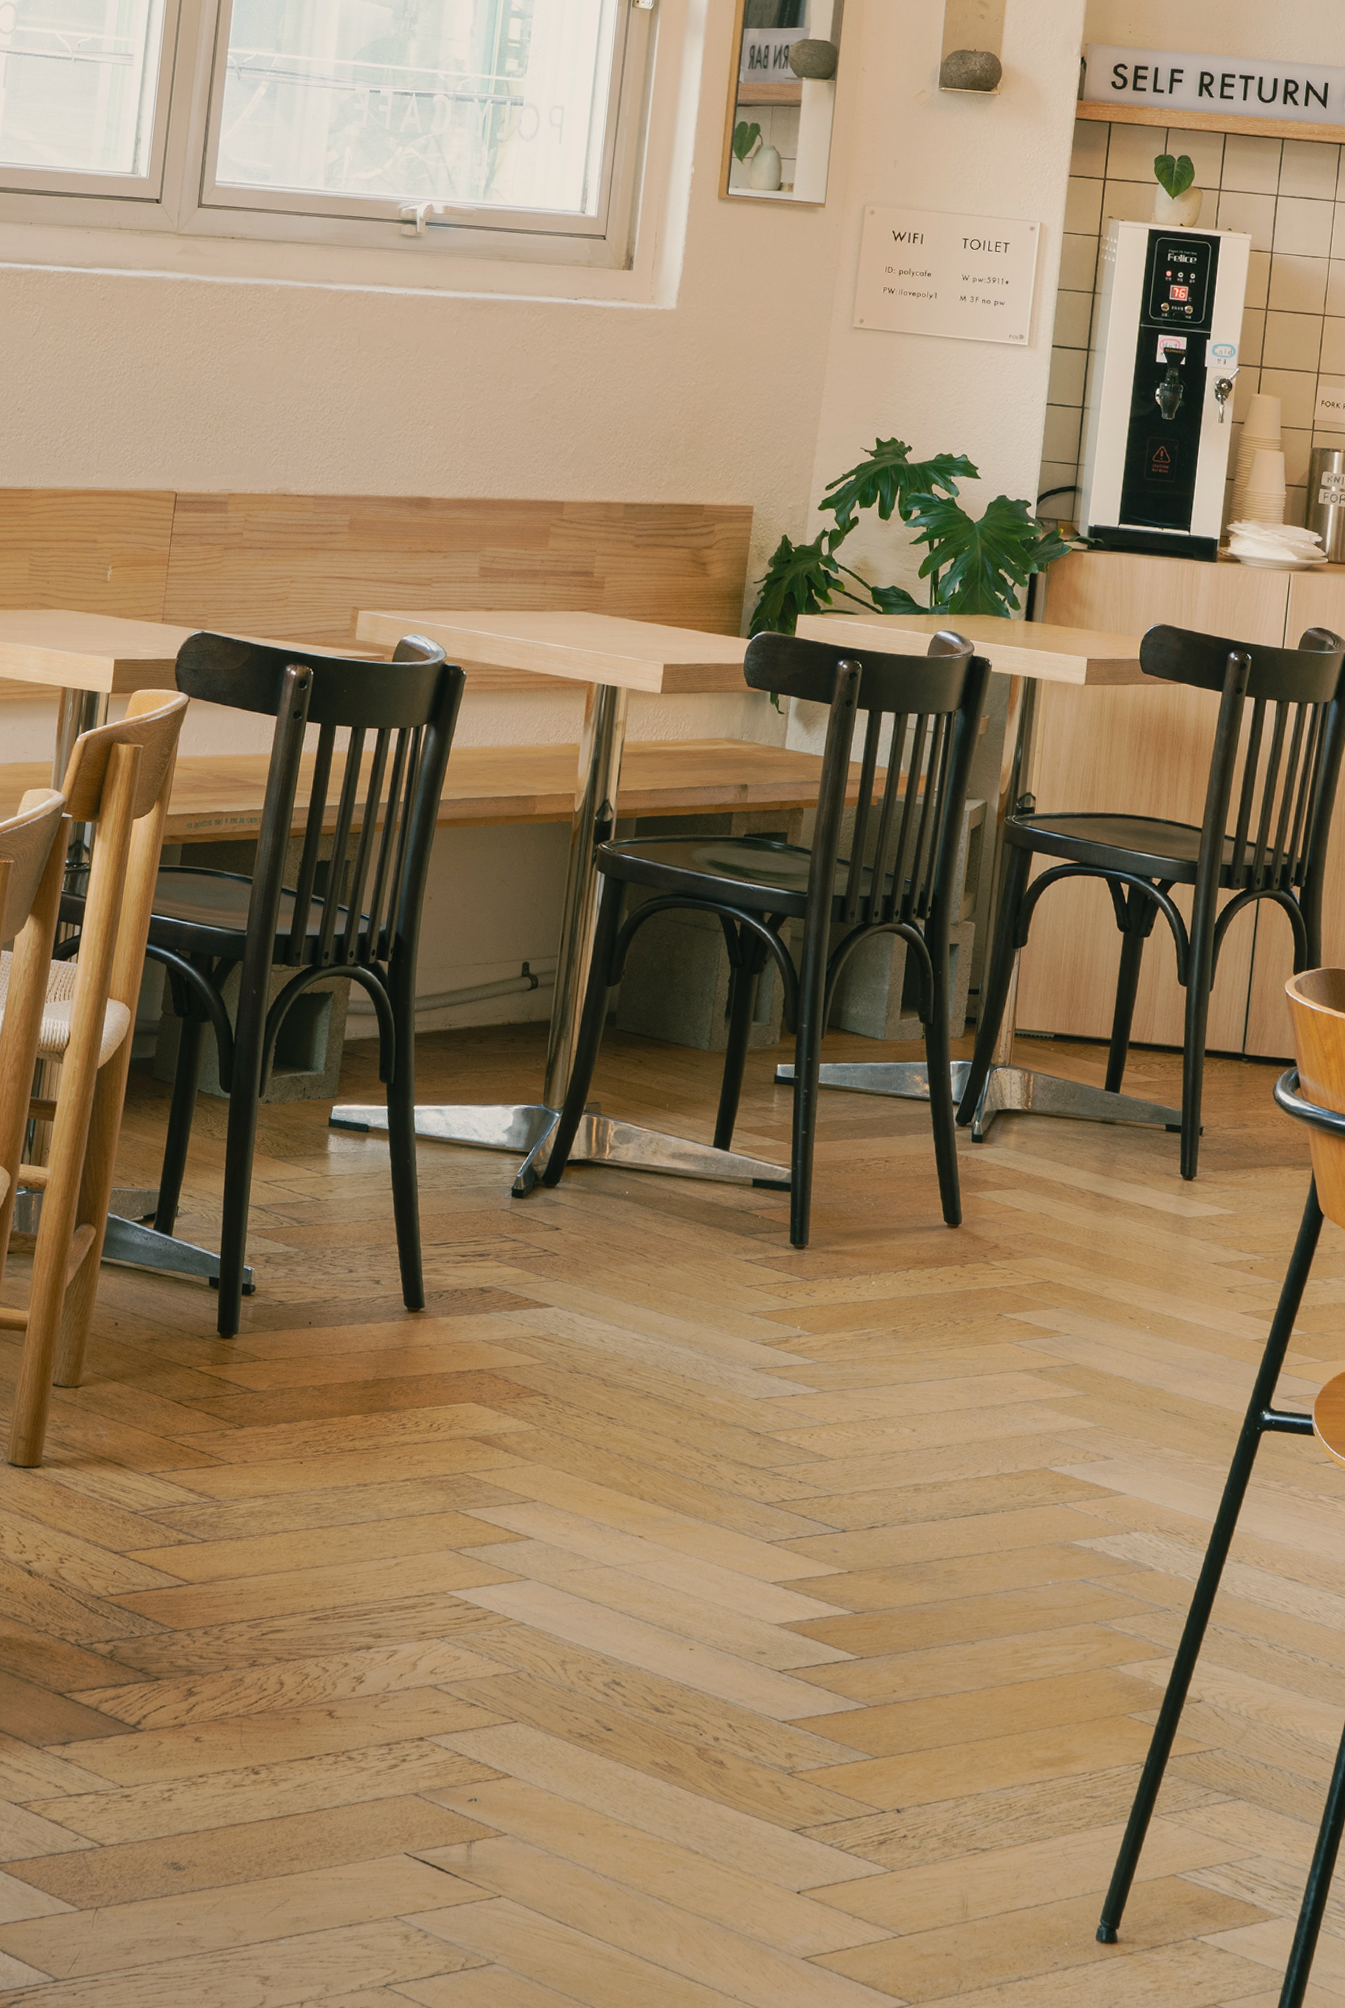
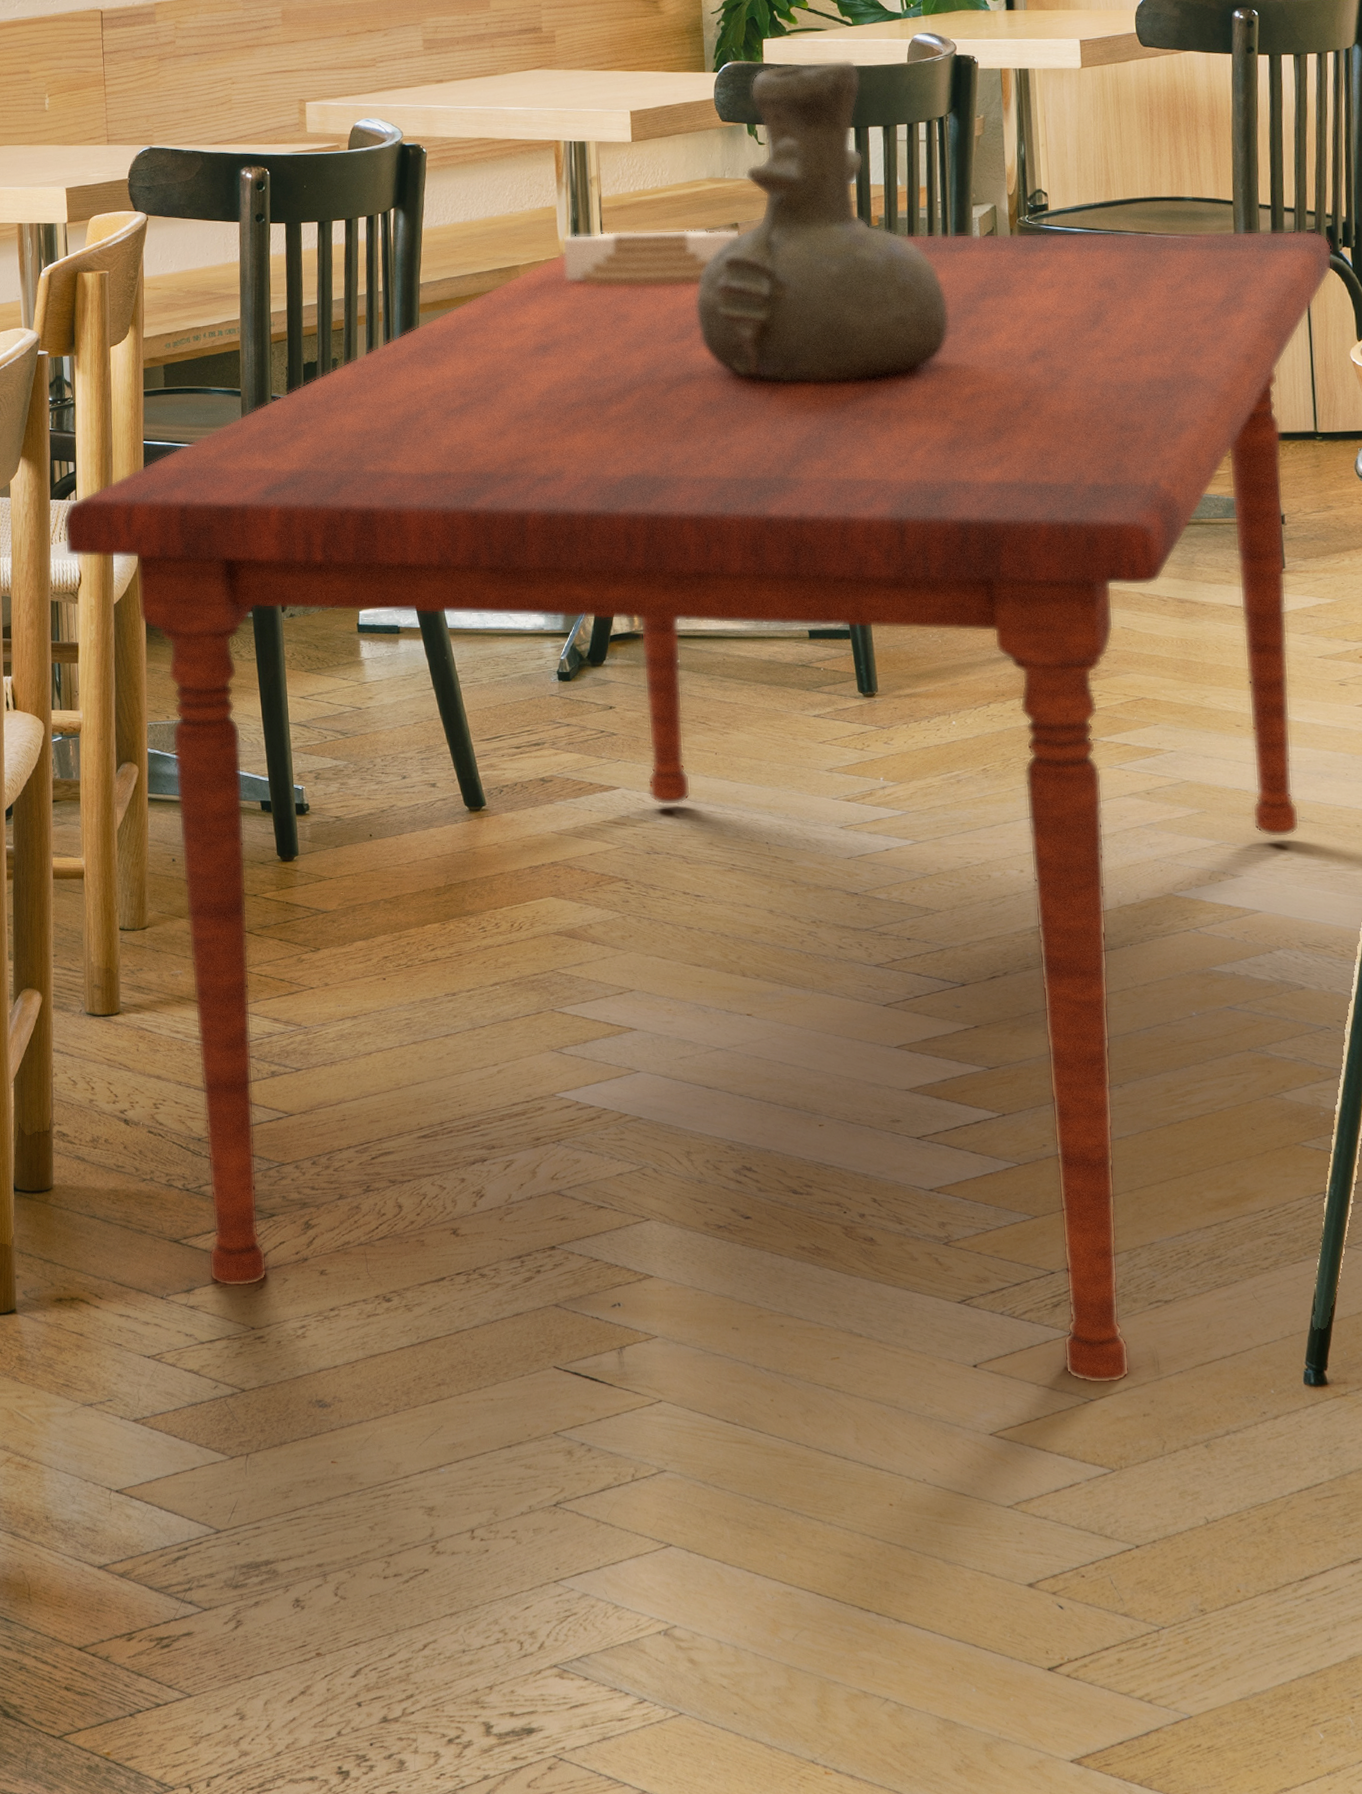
dining table: none [58,788,1284,1922] -> present [62,230,1333,1384]
architectural model: none [579,773,748,836] -> present [562,229,740,285]
vase: none [696,641,928,948] -> present [696,60,949,382]

